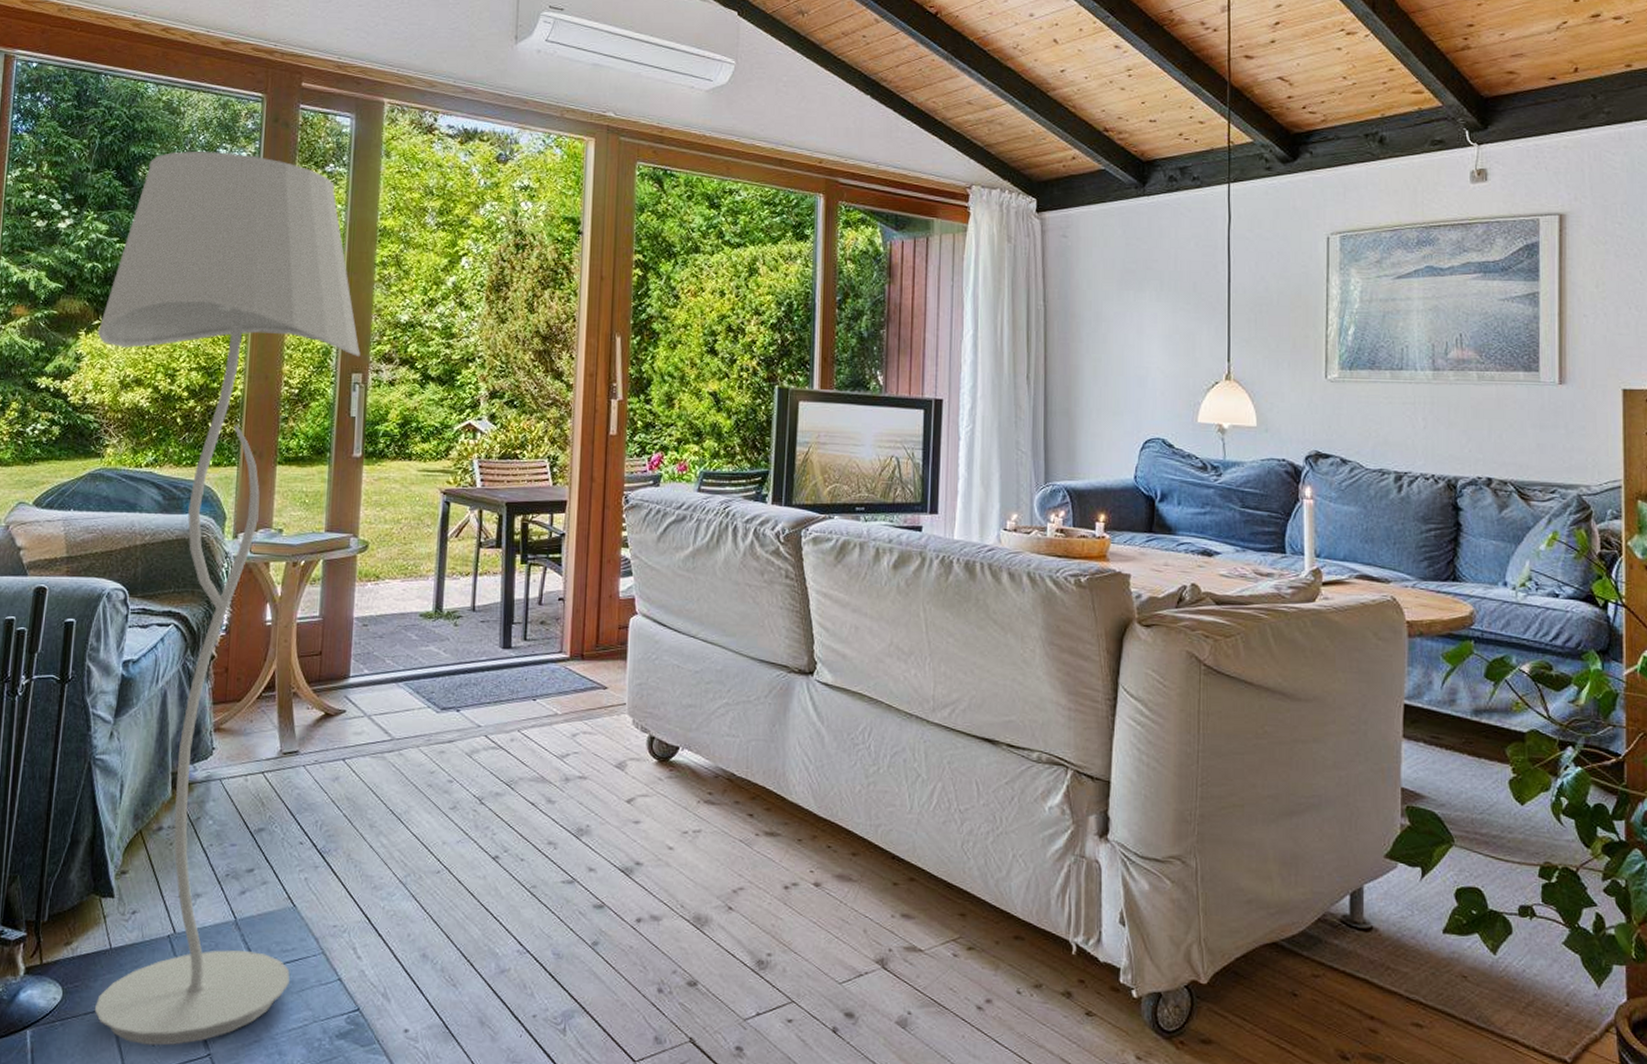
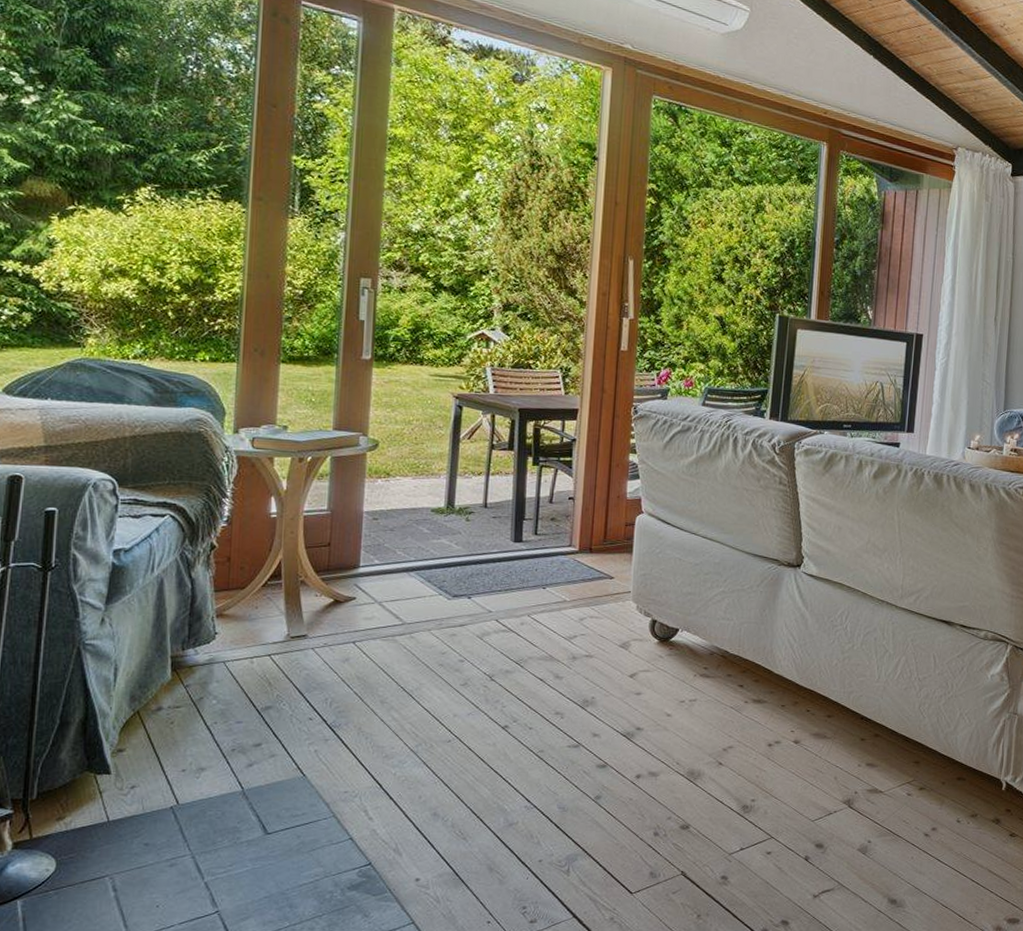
floor lamp: present [94,151,361,1046] -> none [72,35,370,907]

